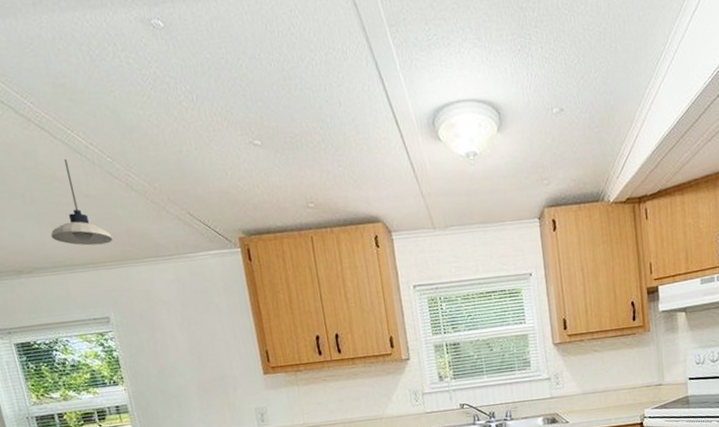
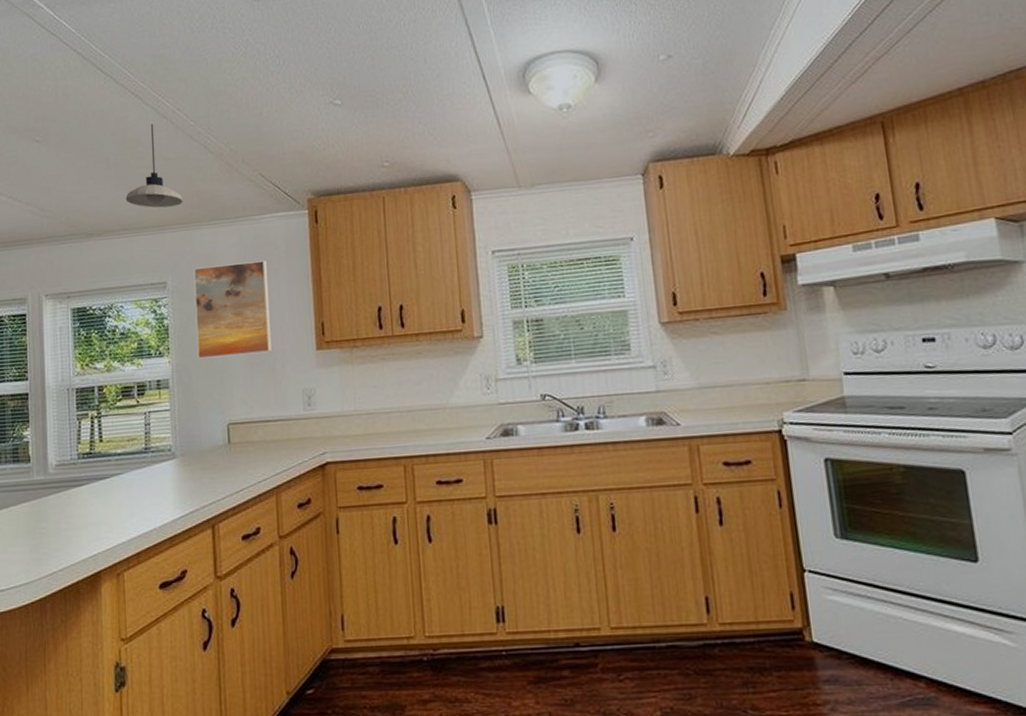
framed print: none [134,296,223,386] -> present [193,260,273,359]

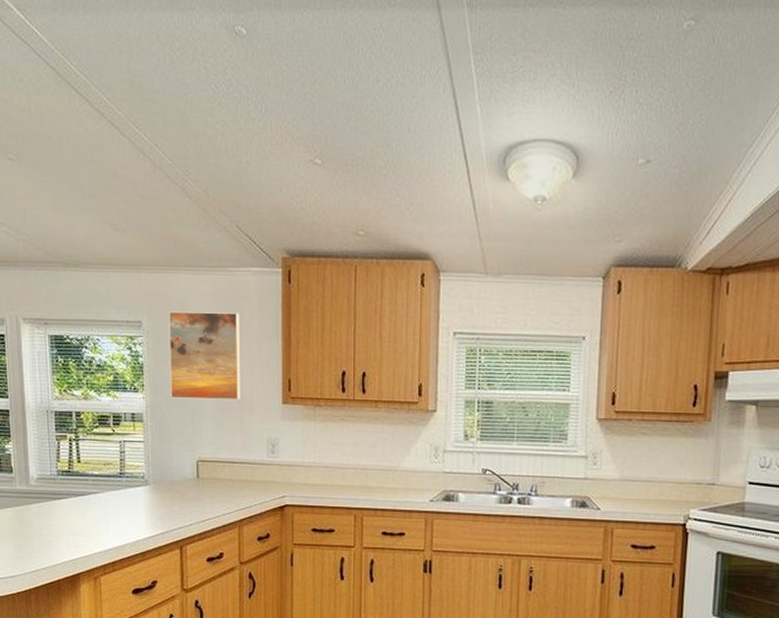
pendant light: present [125,124,183,208] -> none [102,157,159,247]

